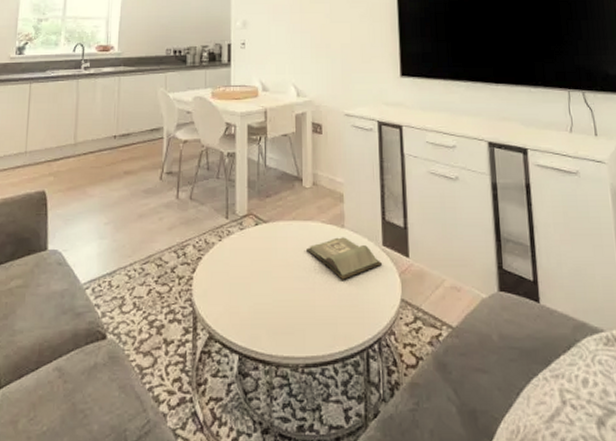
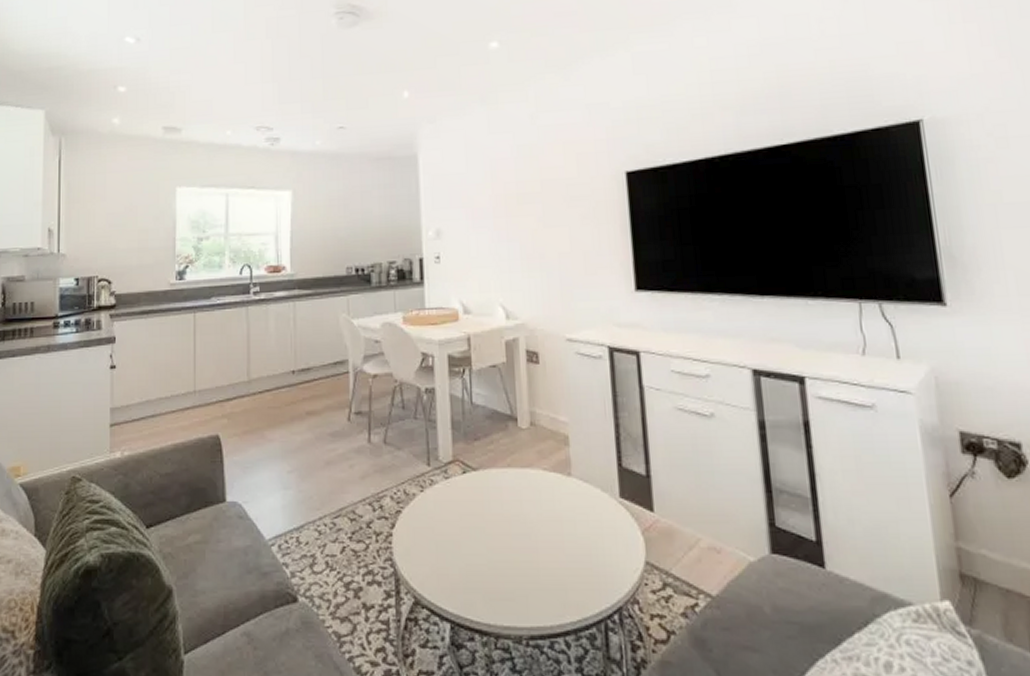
hardback book: present [306,237,382,280] -> none [526,487,620,538]

